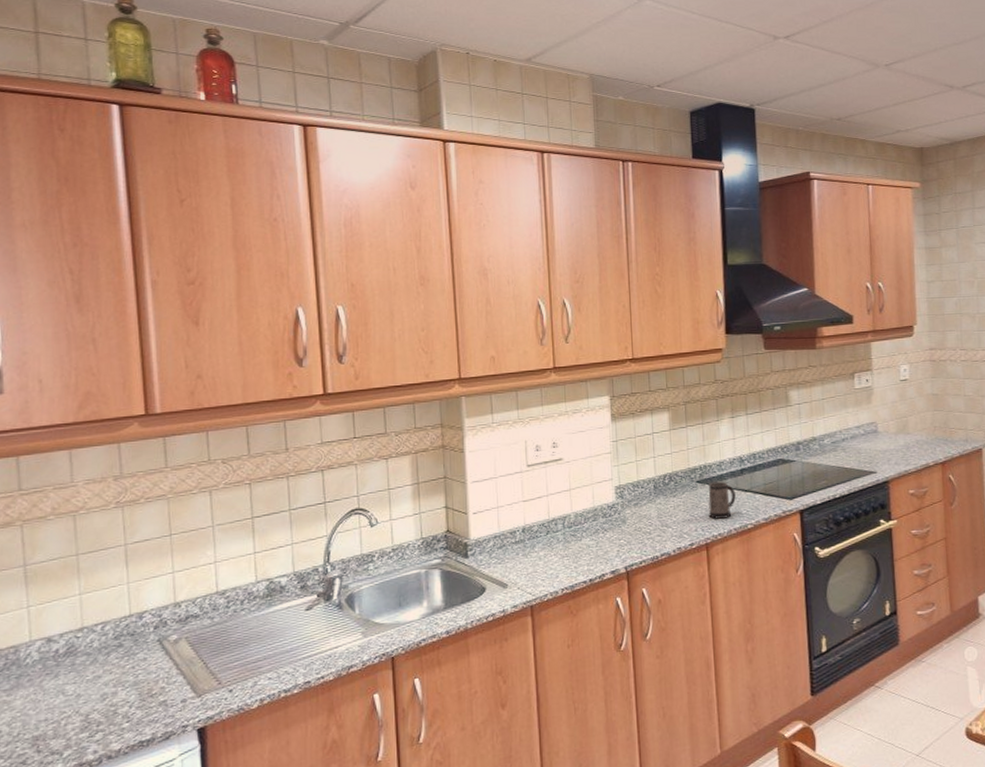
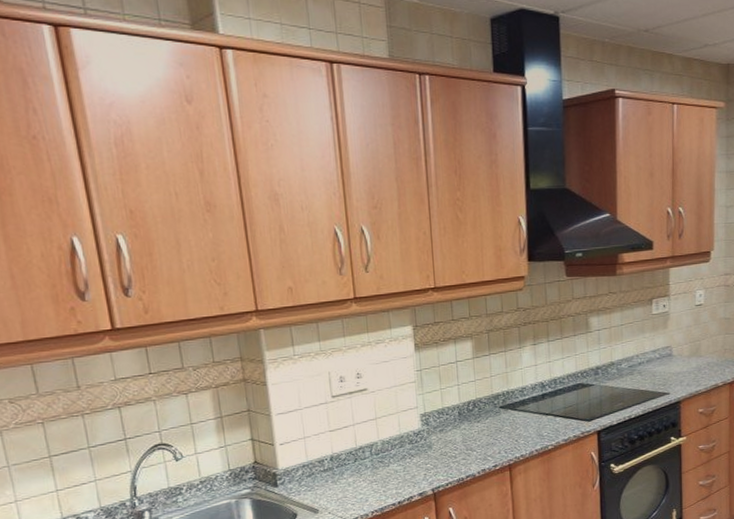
mug: present [708,481,736,519] -> none [511,406,537,442]

